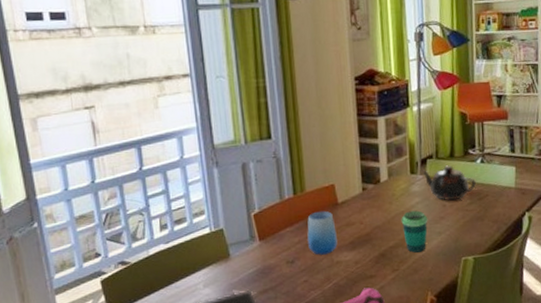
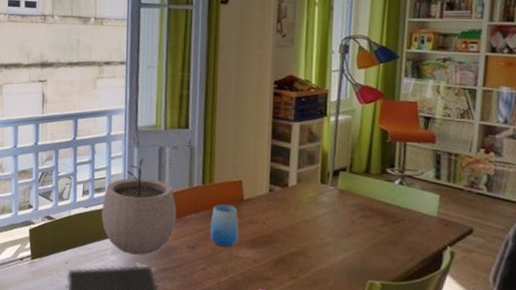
plant pot: none [185,177,271,283] -> present [101,157,177,255]
cup: present [401,210,428,253] -> none [305,220,335,265]
teapot: present [421,165,477,200] -> none [332,181,393,218]

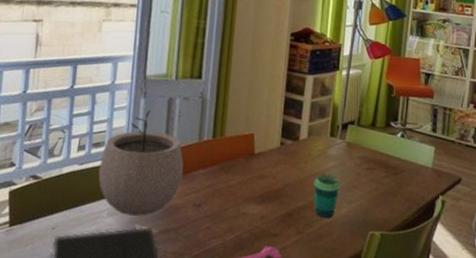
cup: present [210,203,239,247] -> none [217,158,248,204]
cup: none [305,220,335,265] -> present [313,174,341,218]

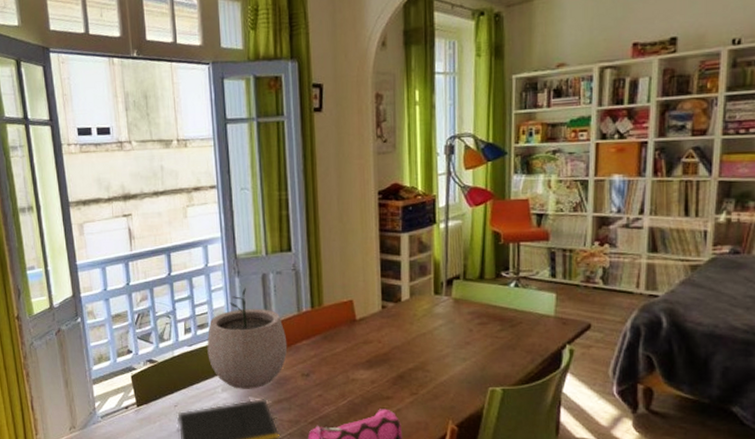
cup: present [313,174,341,218] -> none [422,333,452,377]

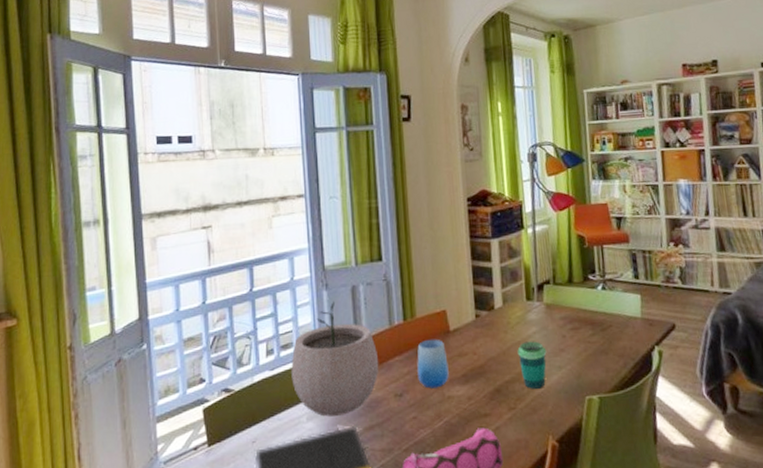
cup: none [323,326,354,371] -> present [417,339,449,389]
cup: none [422,333,452,377] -> present [517,341,547,389]

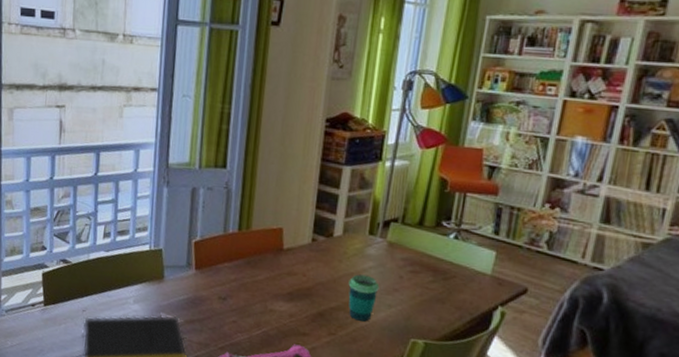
plant pot: present [291,301,379,417] -> none [124,198,209,305]
cup: present [417,339,449,389] -> none [243,252,276,300]

